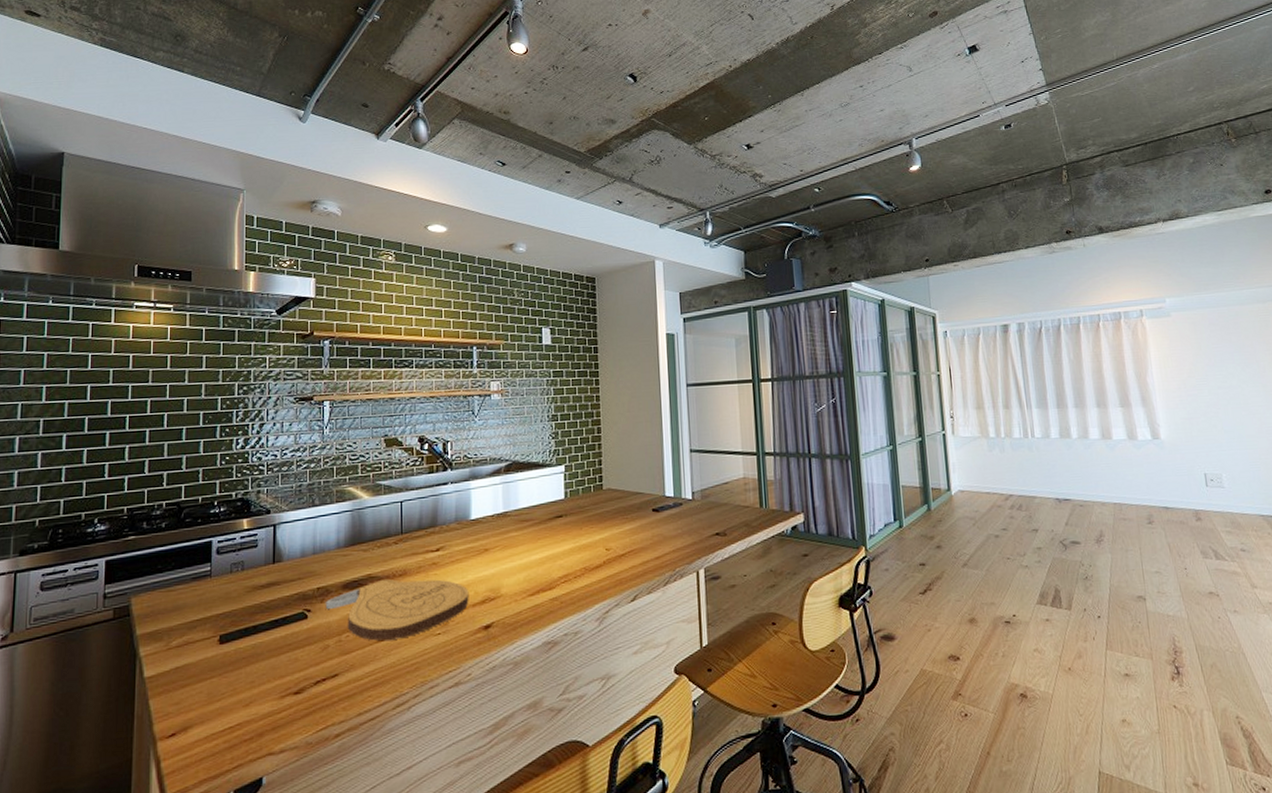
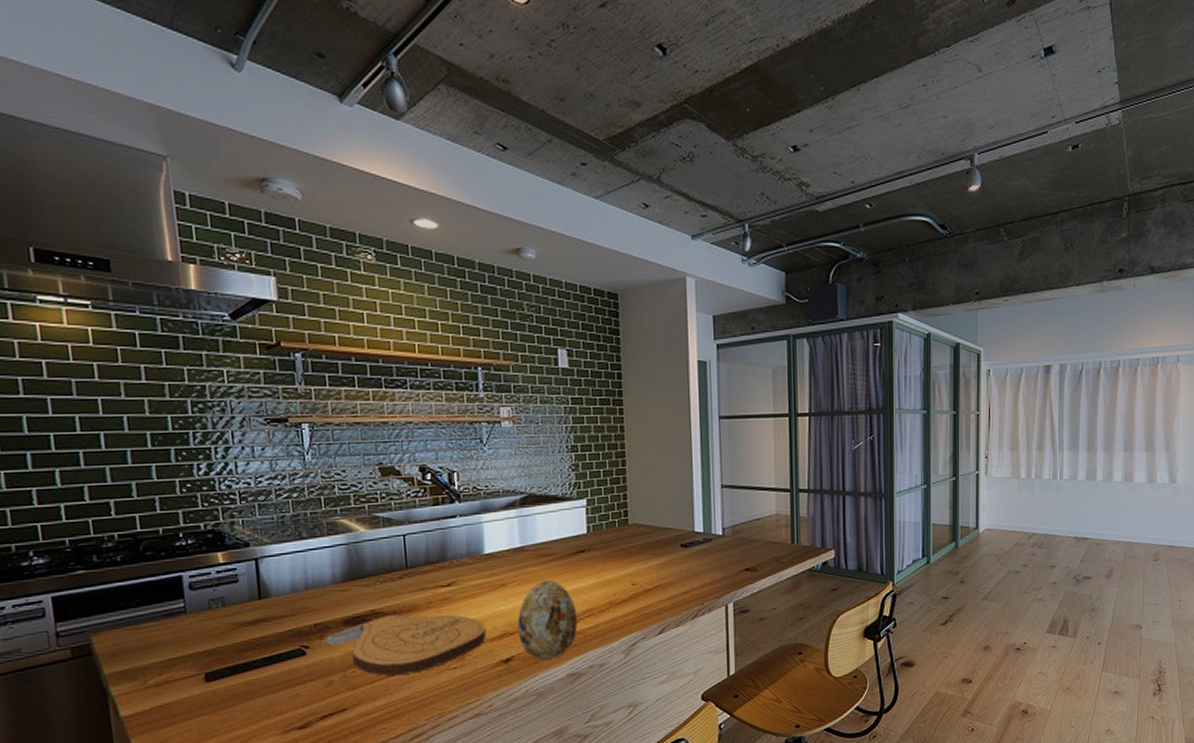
decorative egg: none [497,545,554,626] -> present [517,580,578,659]

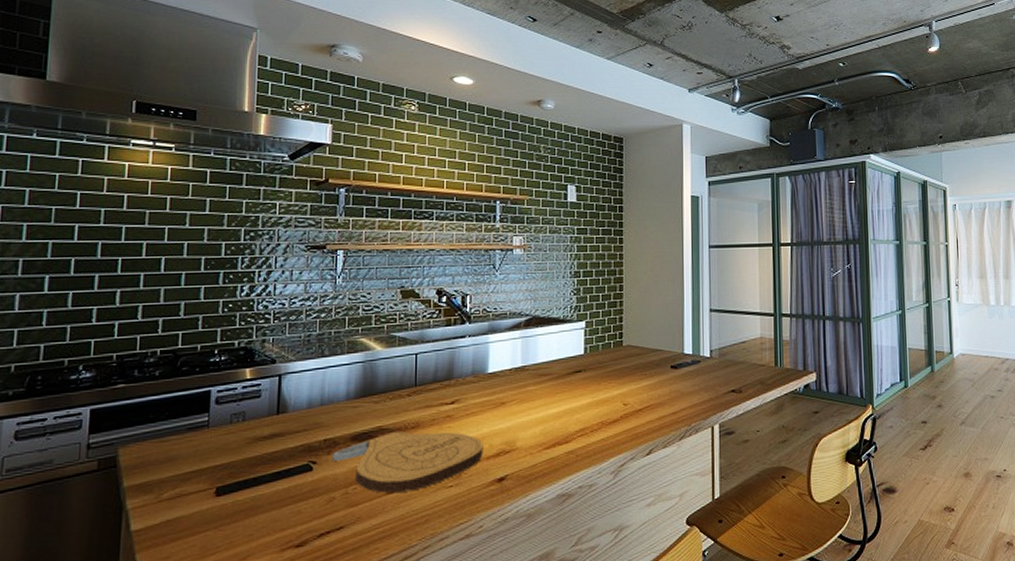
decorative egg: present [517,580,578,659] -> none [513,399,570,479]

